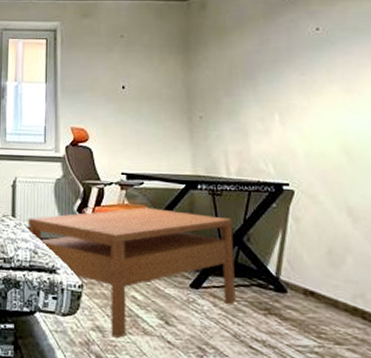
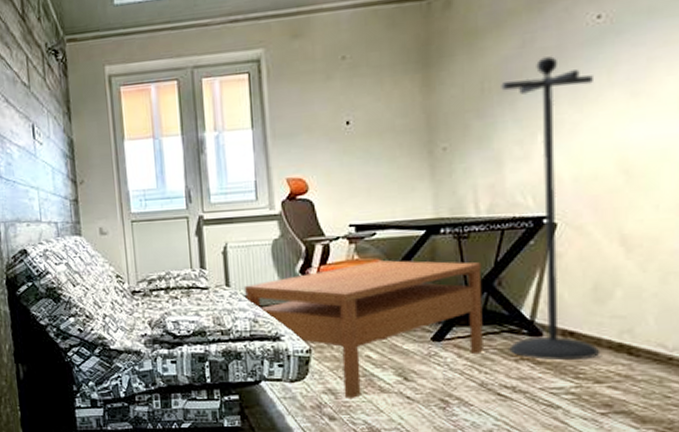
coat rack: none [245,54,338,320] -> present [501,56,600,361]

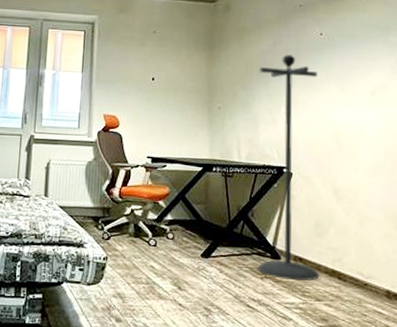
coffee table: present [243,260,483,398] -> none [59,187,241,303]

